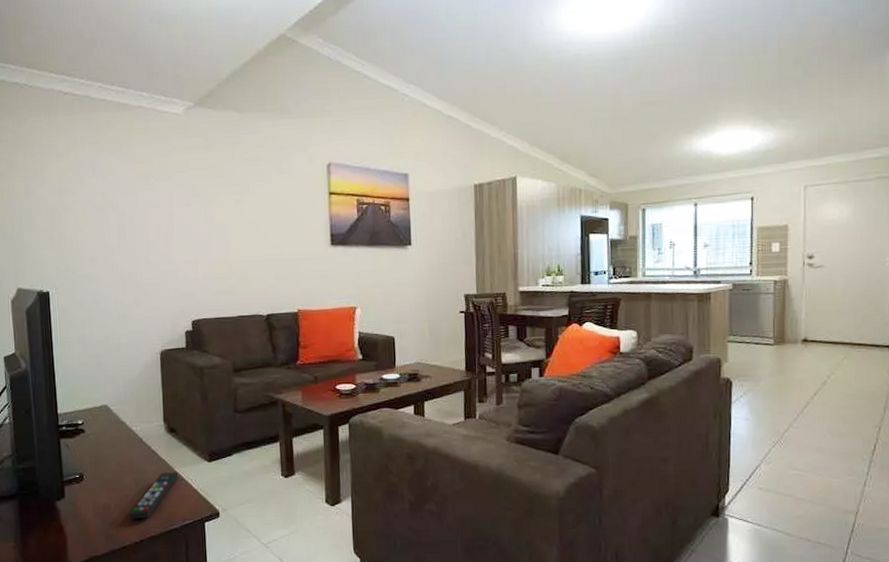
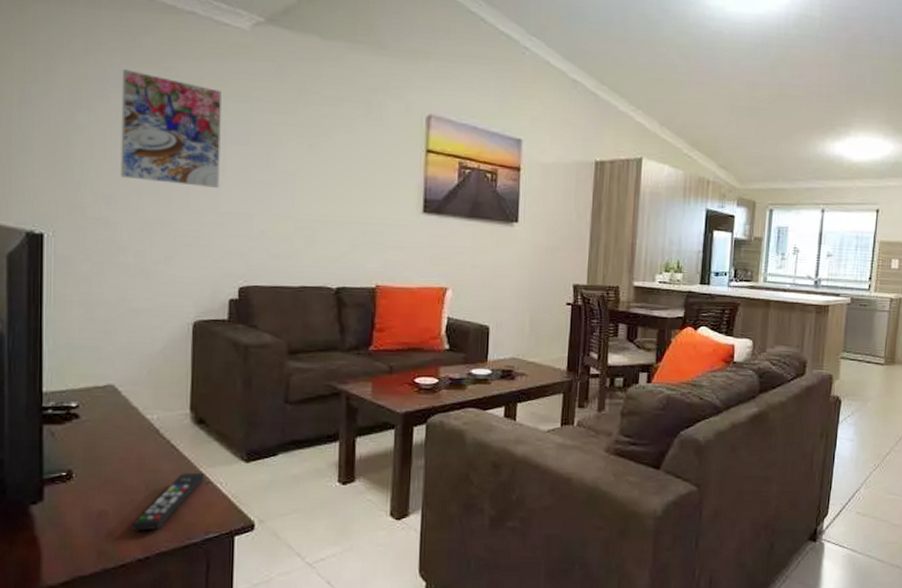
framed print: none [94,158,171,243] -> present [120,70,221,188]

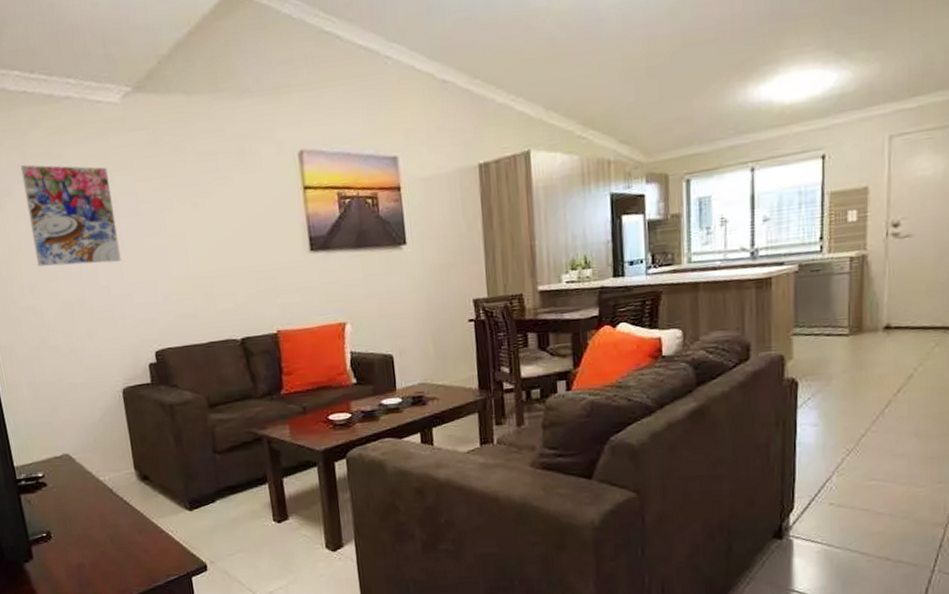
remote control: present [132,472,205,531] -> none [106,523,158,579]

